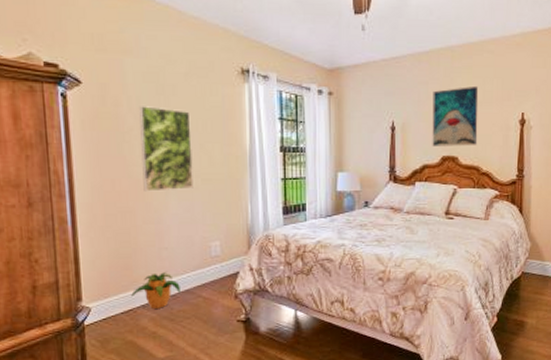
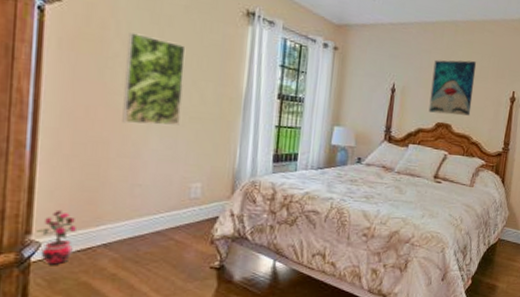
potted plant: none [86,277,118,327] -> present [36,209,76,265]
potted plant: present [131,272,180,309] -> none [92,210,151,249]

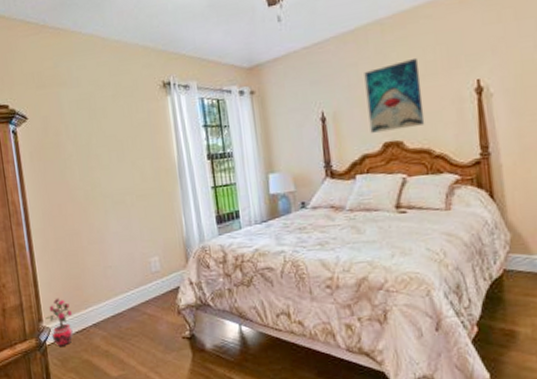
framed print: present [122,32,186,126] -> none [76,131,130,213]

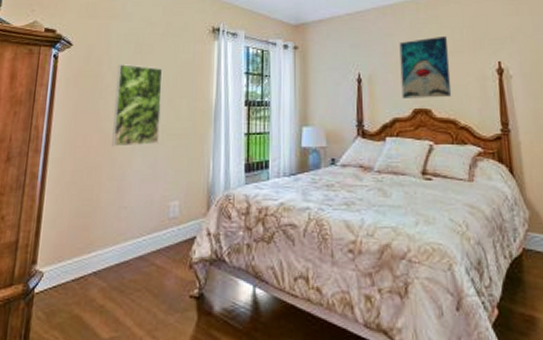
potted plant: present [45,298,73,346] -> none [41,237,72,296]
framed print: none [76,131,130,213] -> present [112,64,163,147]

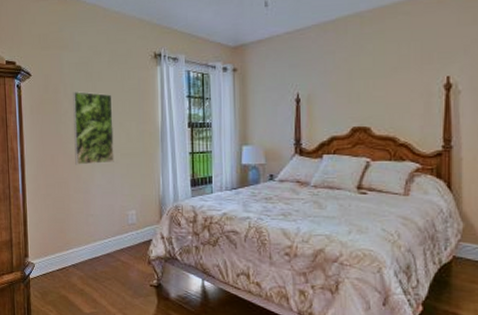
wall art: present [399,35,452,98] -> none [340,50,393,117]

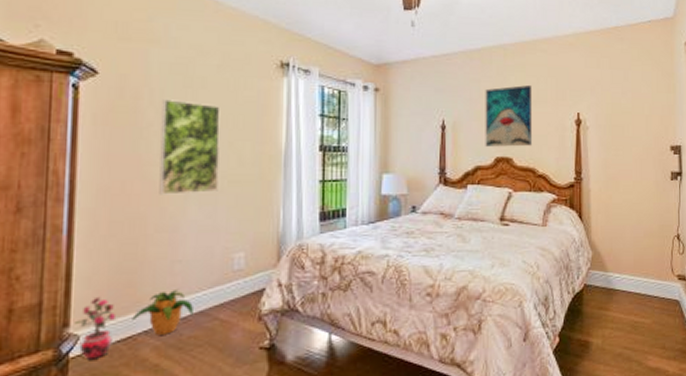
potted plant: none [31,238,54,281] -> present [74,296,115,360]
potted plant: none [65,236,103,269] -> present [132,290,193,335]
wall art: none [340,50,393,117] -> present [485,84,533,147]

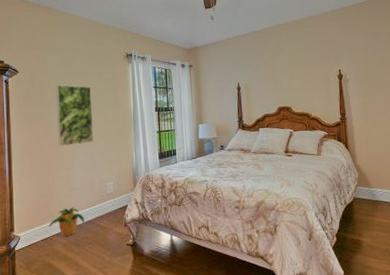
potted plant: present [74,296,115,360] -> none [17,212,39,252]
wall art: present [485,84,533,147] -> none [267,52,306,100]

